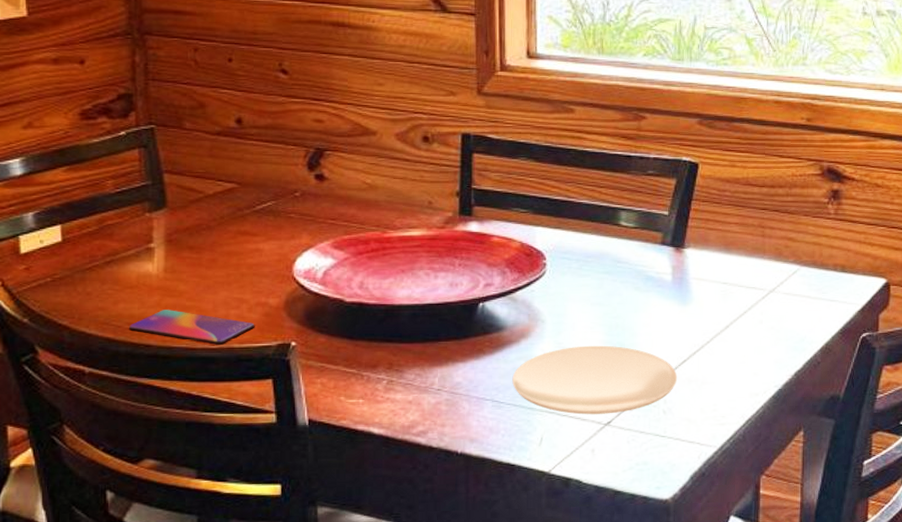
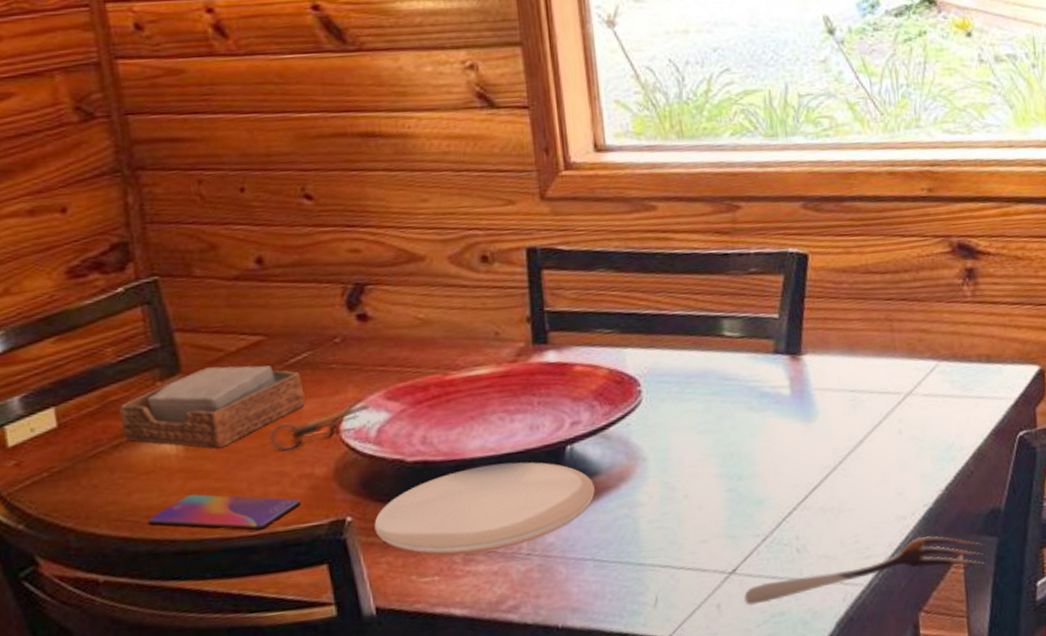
napkin holder: none [113,204,266,274] -> present [119,365,305,449]
key: none [234,249,320,283] -> present [269,403,371,452]
plate: none [314,312,499,384] -> present [374,462,595,556]
plate: present [512,345,678,415] -> none [614,479,810,565]
fork: none [614,412,823,453] -> present [743,535,987,606]

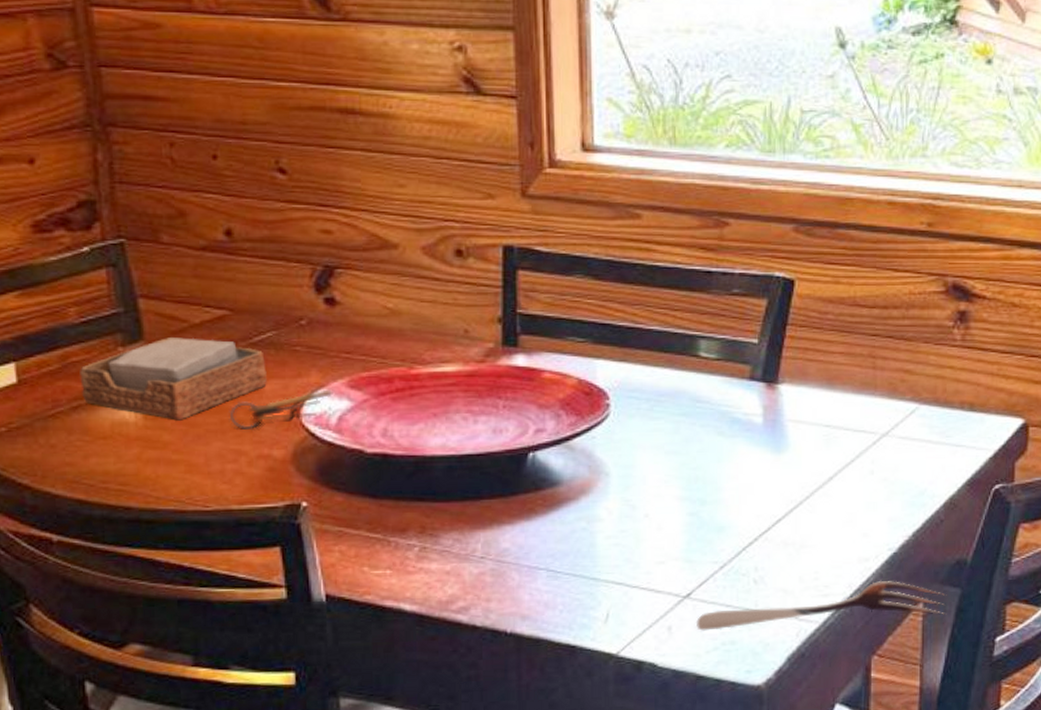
smartphone: present [148,494,301,531] -> none [104,464,257,506]
plate: present [374,462,595,556] -> none [329,464,554,552]

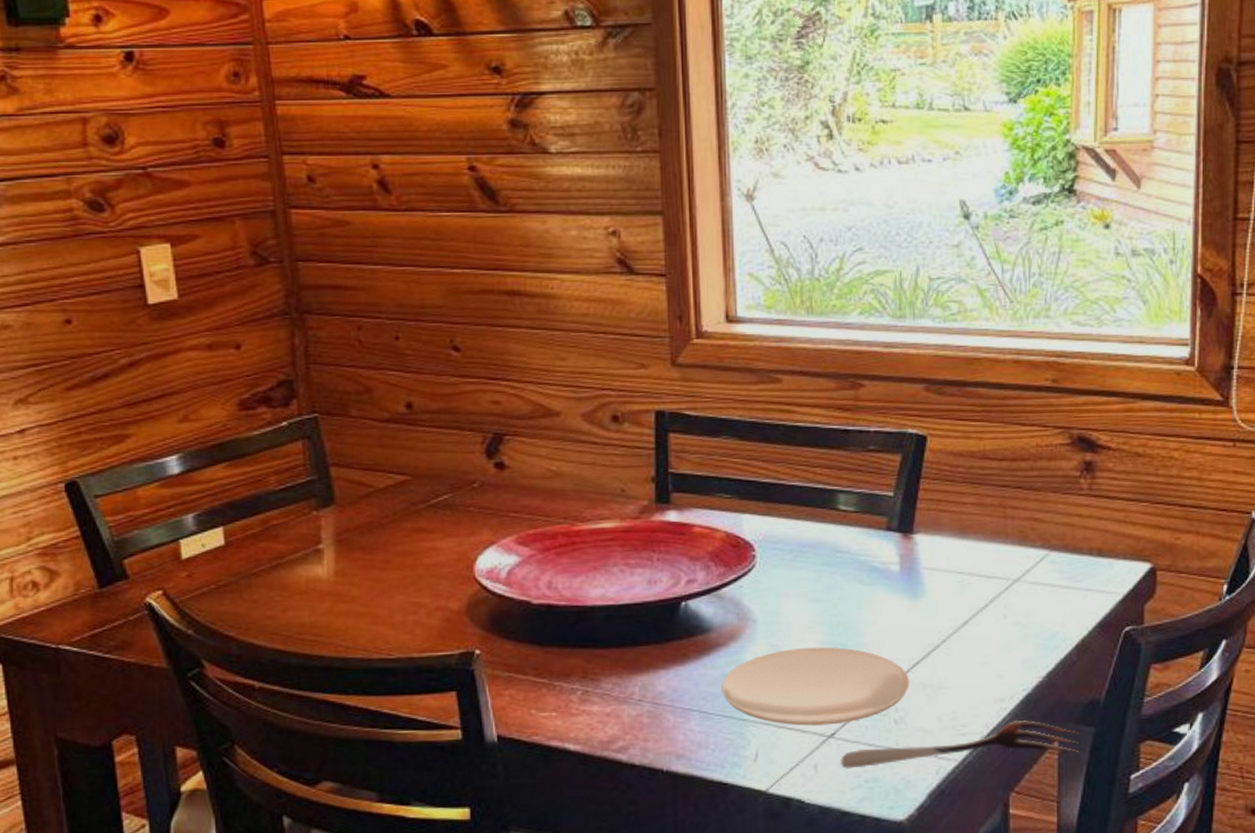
napkin holder: present [80,336,267,421] -> none [279,500,444,577]
key: present [229,389,333,431] -> none [410,546,503,585]
plate: none [571,502,771,586] -> present [721,646,910,726]

